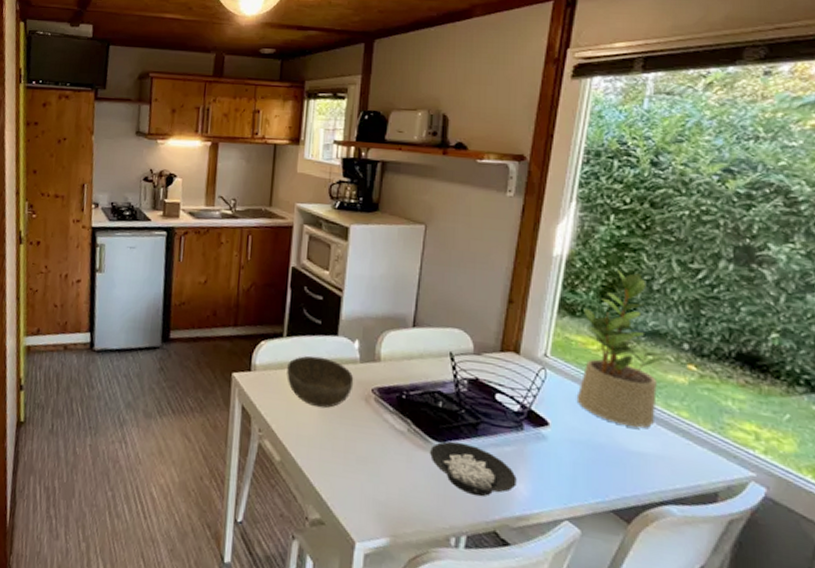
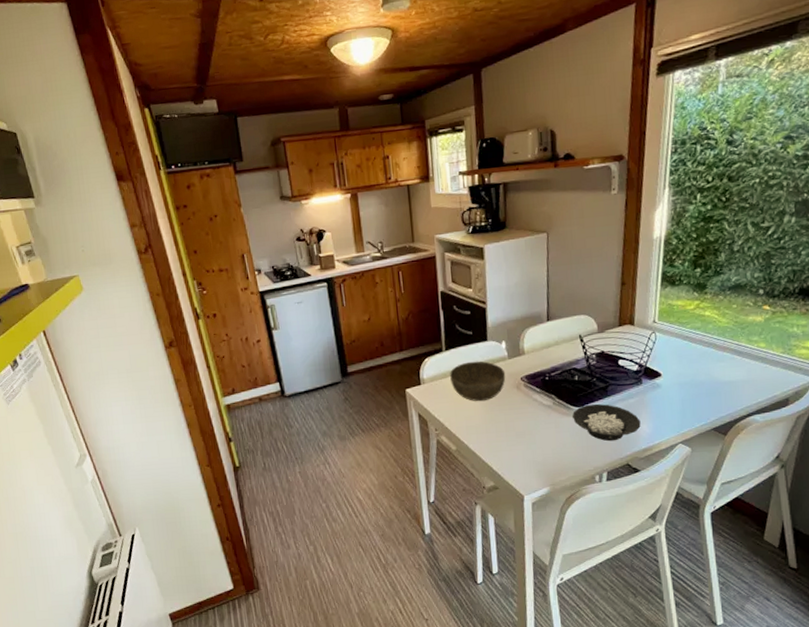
potted plant: present [576,270,667,428] -> none [680,240,747,364]

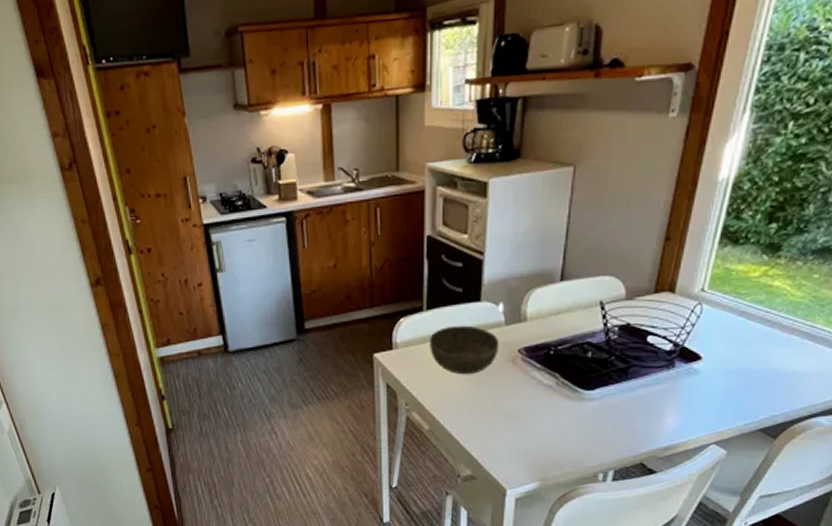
cereal bowl: present [572,403,641,441] -> none [579,388,666,435]

